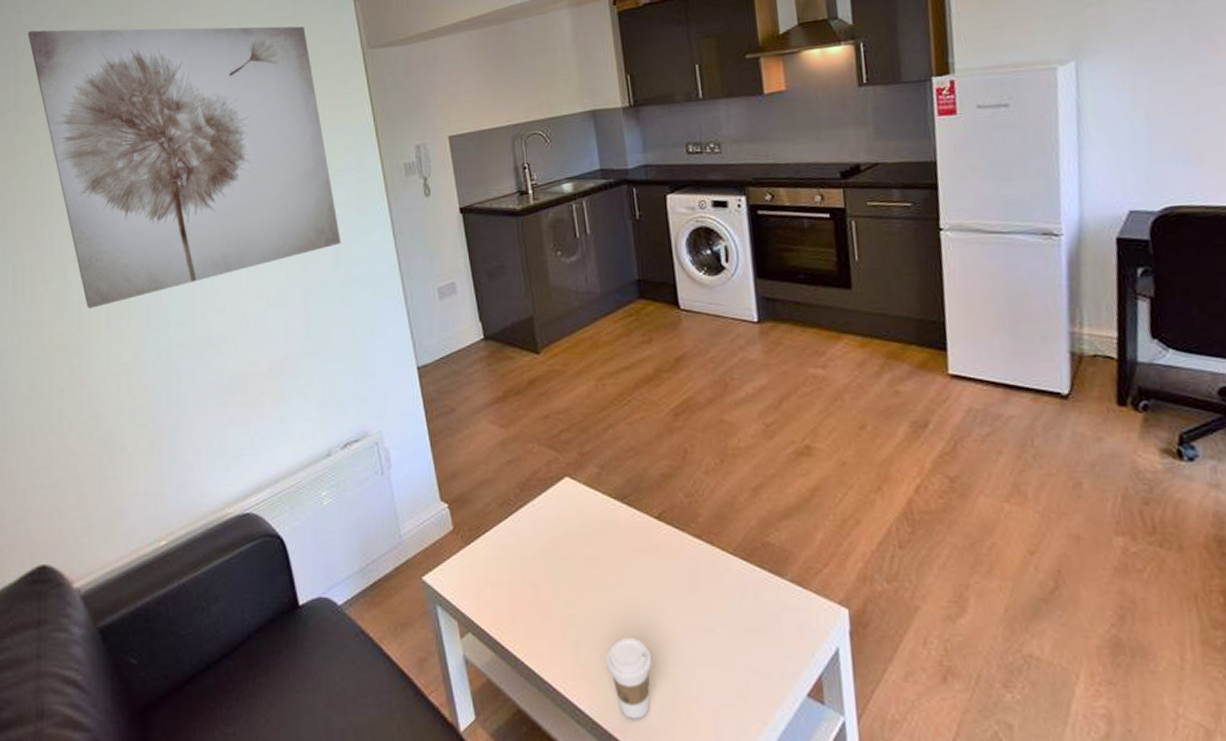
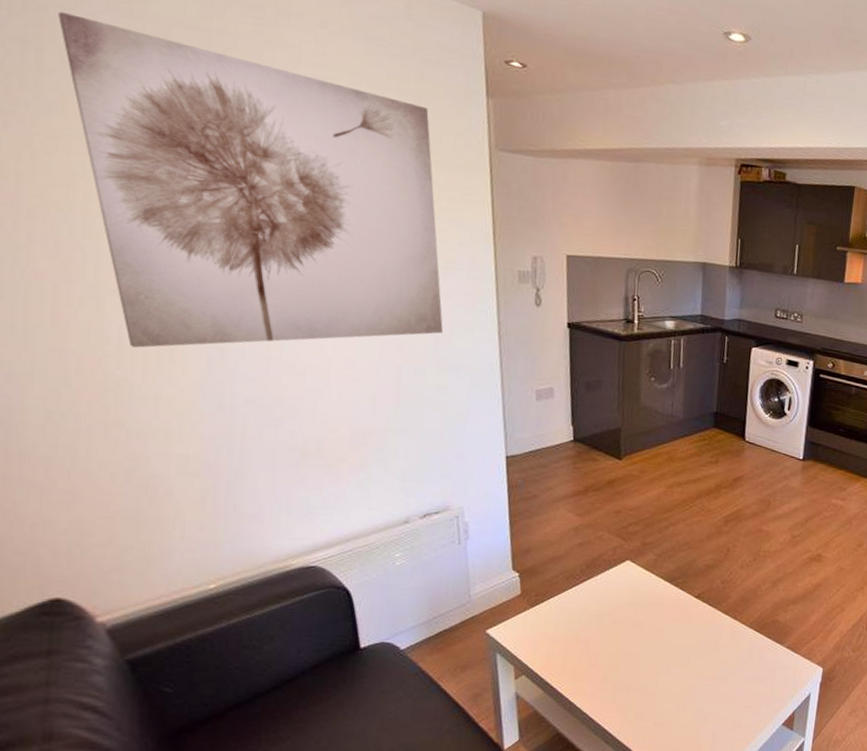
coffee cup: present [606,637,653,719] -> none [637,682,674,740]

